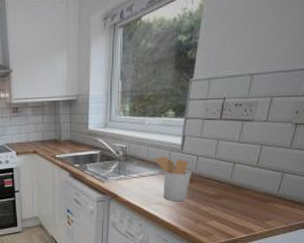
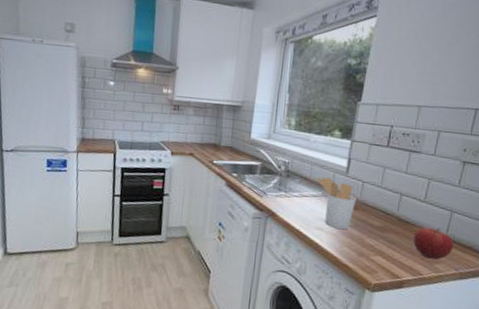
fruit: none [246,188,285,217] -> present [413,227,454,260]

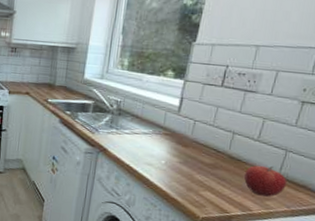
utensil holder: present [317,177,356,230] -> none [148,115,187,166]

